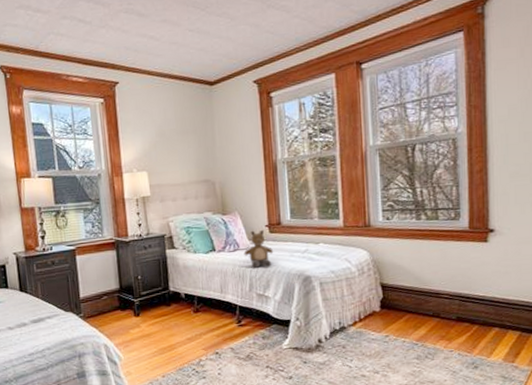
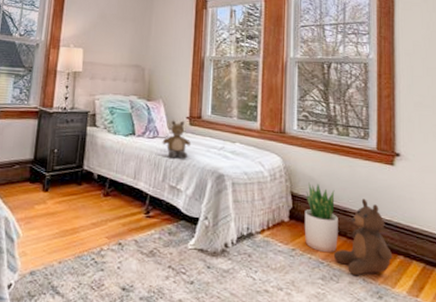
planter: none [395,271,431,335] -> present [304,182,338,253]
teddy bear: none [427,279,488,352] -> present [333,198,393,276]

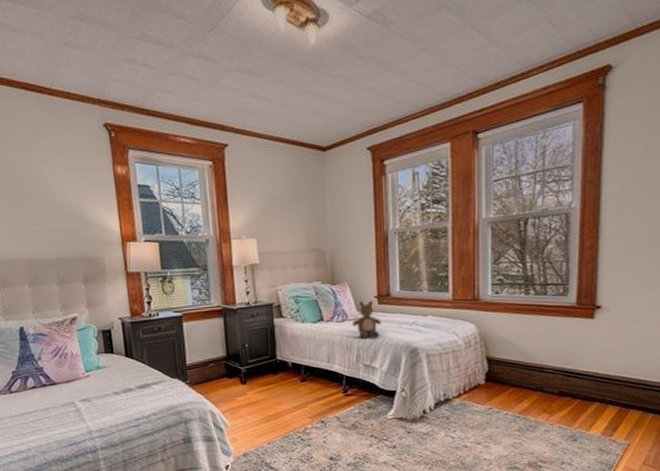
planter: present [304,182,338,253] -> none [500,345,535,408]
teddy bear: present [333,198,393,276] -> none [529,354,589,425]

